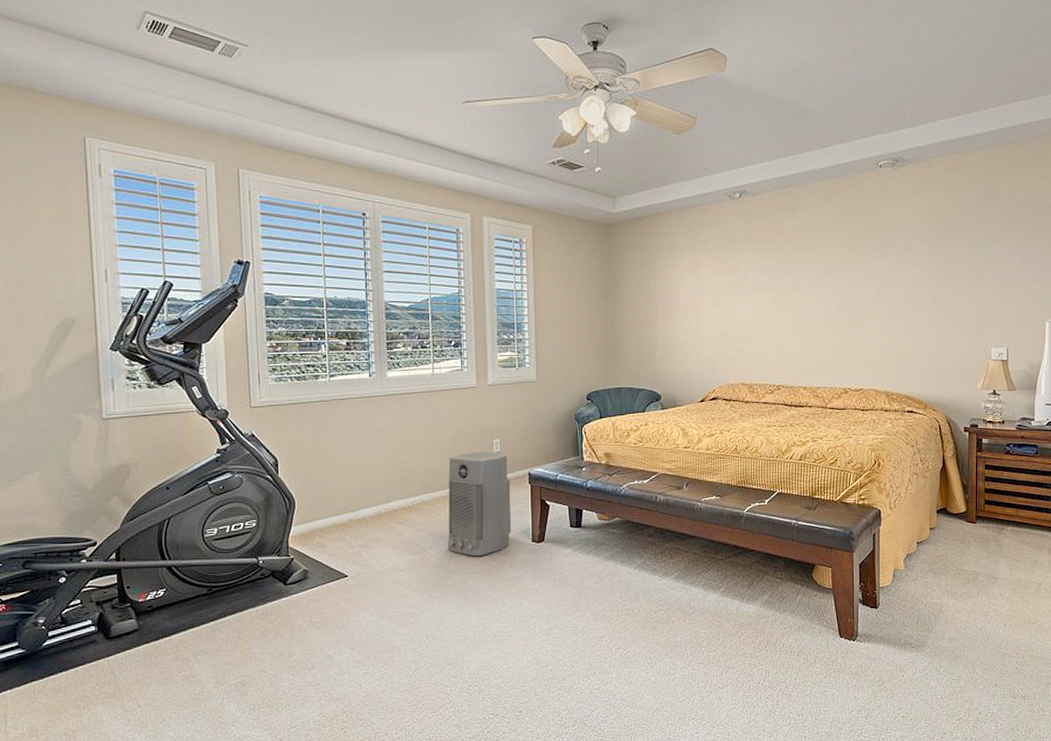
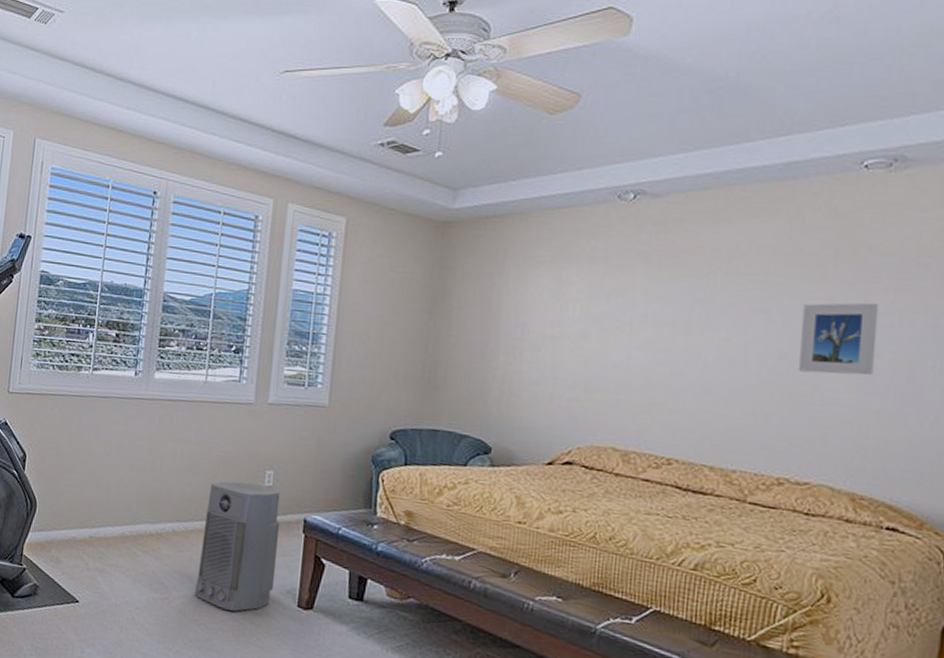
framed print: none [850,261,894,313] -> present [797,302,879,376]

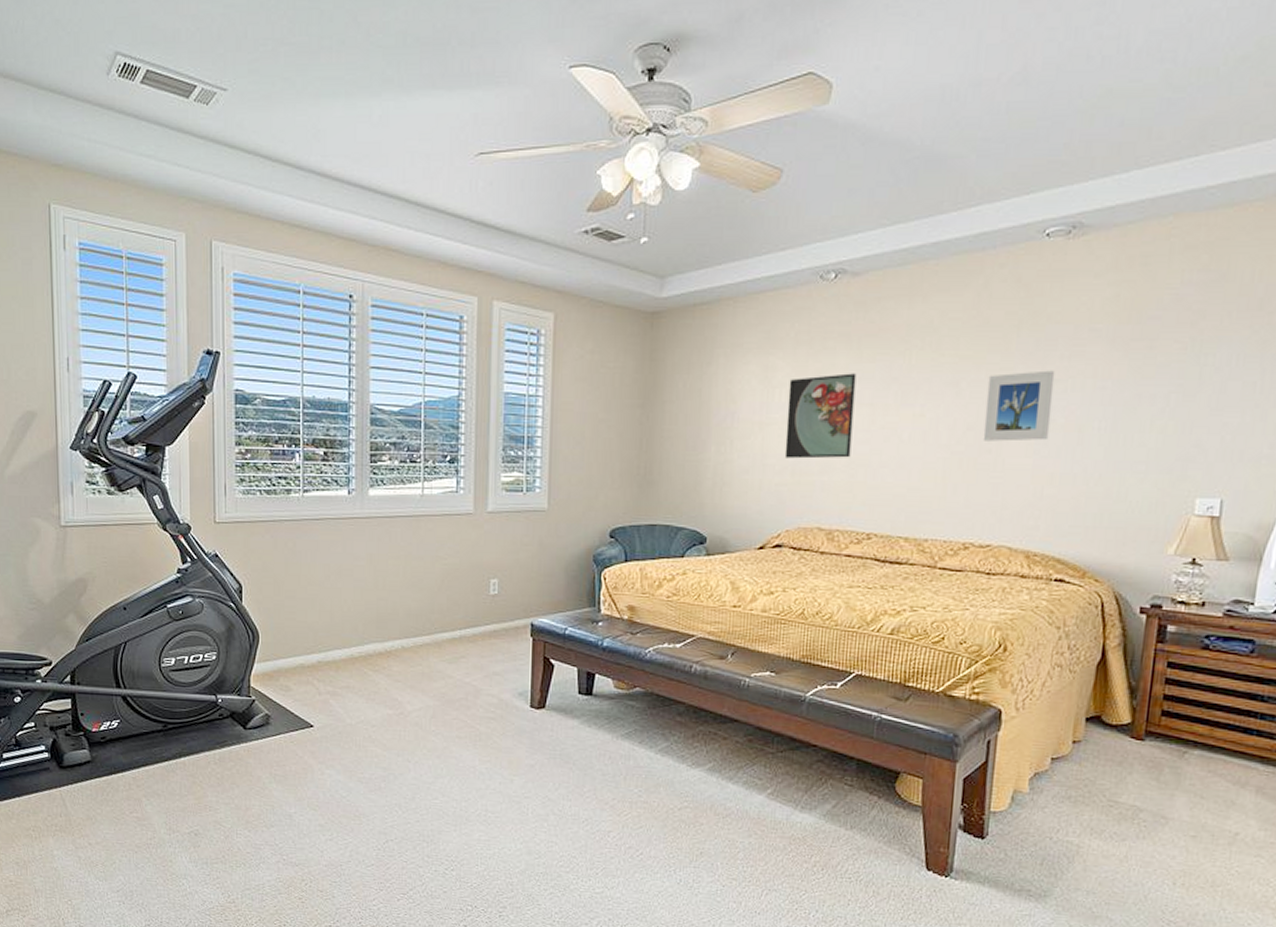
air purifier: present [194,481,281,612] -> none [429,593,508,718]
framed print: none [577,292,656,378] -> present [784,373,857,459]

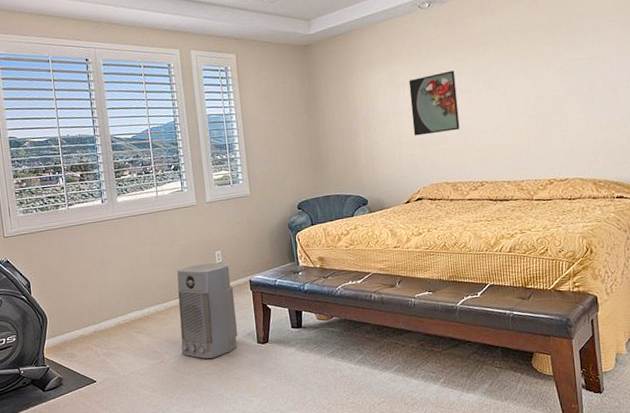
air purifier: none [429,593,508,718] -> present [177,262,238,359]
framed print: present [983,370,1055,442] -> none [545,51,594,106]

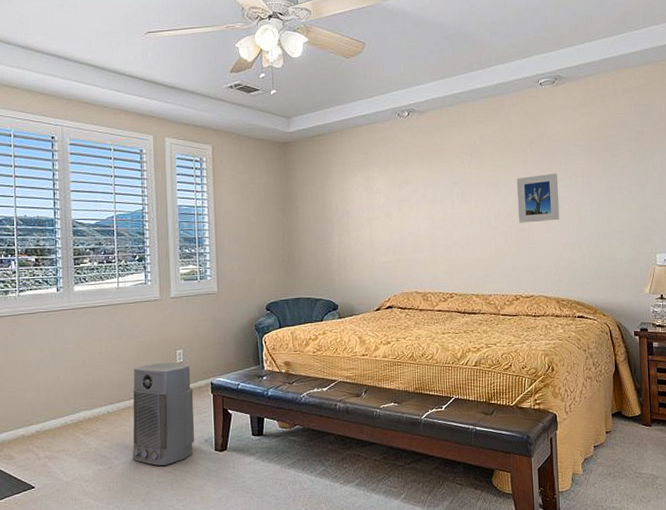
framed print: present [408,70,460,136] -> none [385,180,432,243]
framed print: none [545,51,594,106] -> present [516,173,560,223]

